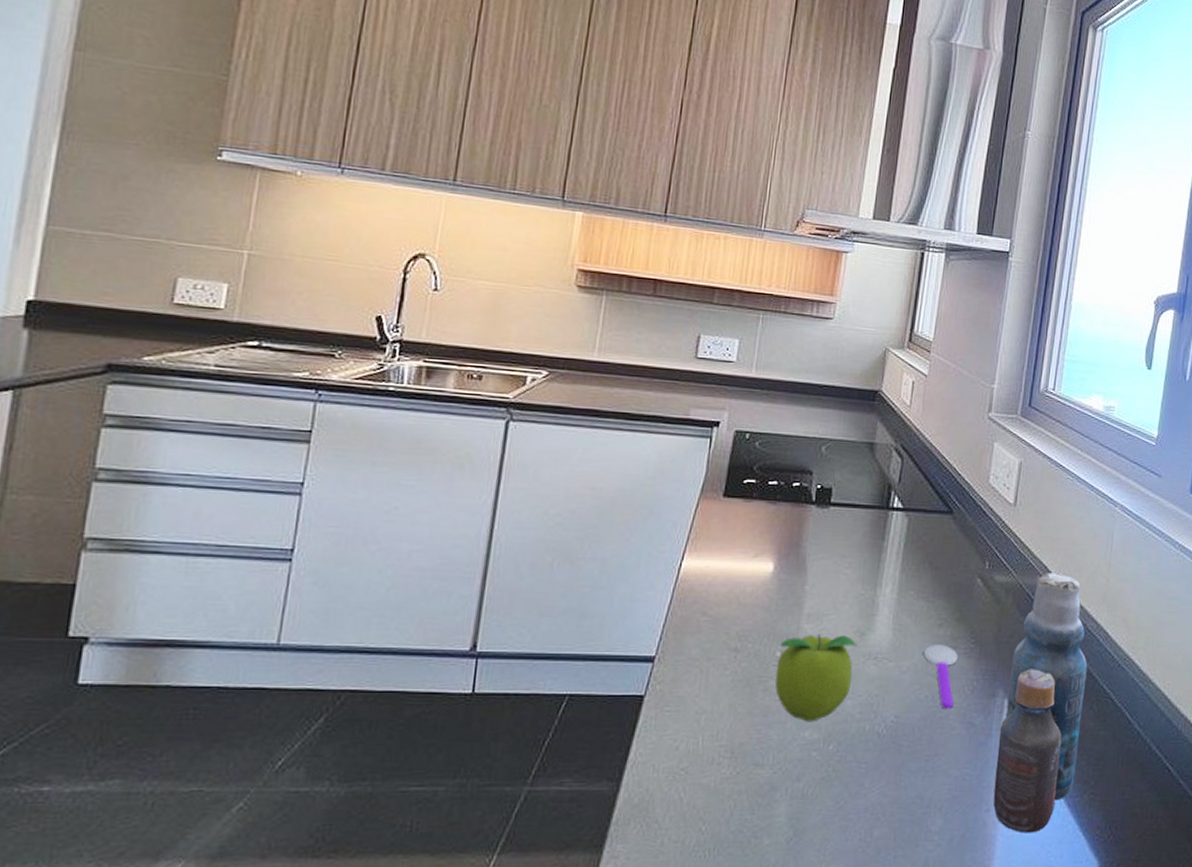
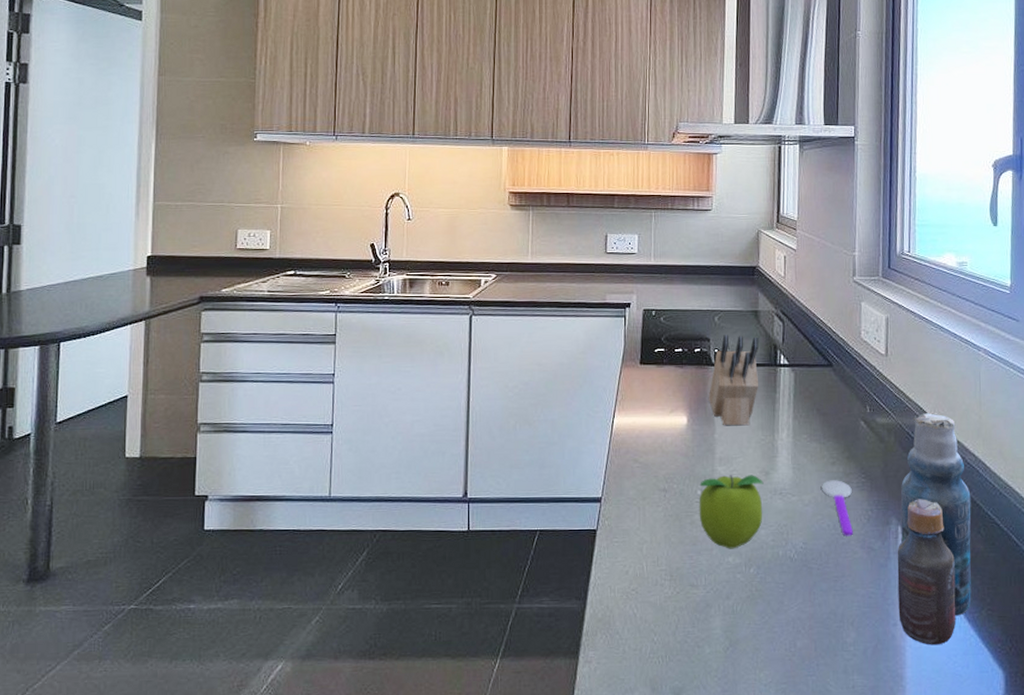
knife block: none [803,468,871,577] -> present [709,335,759,426]

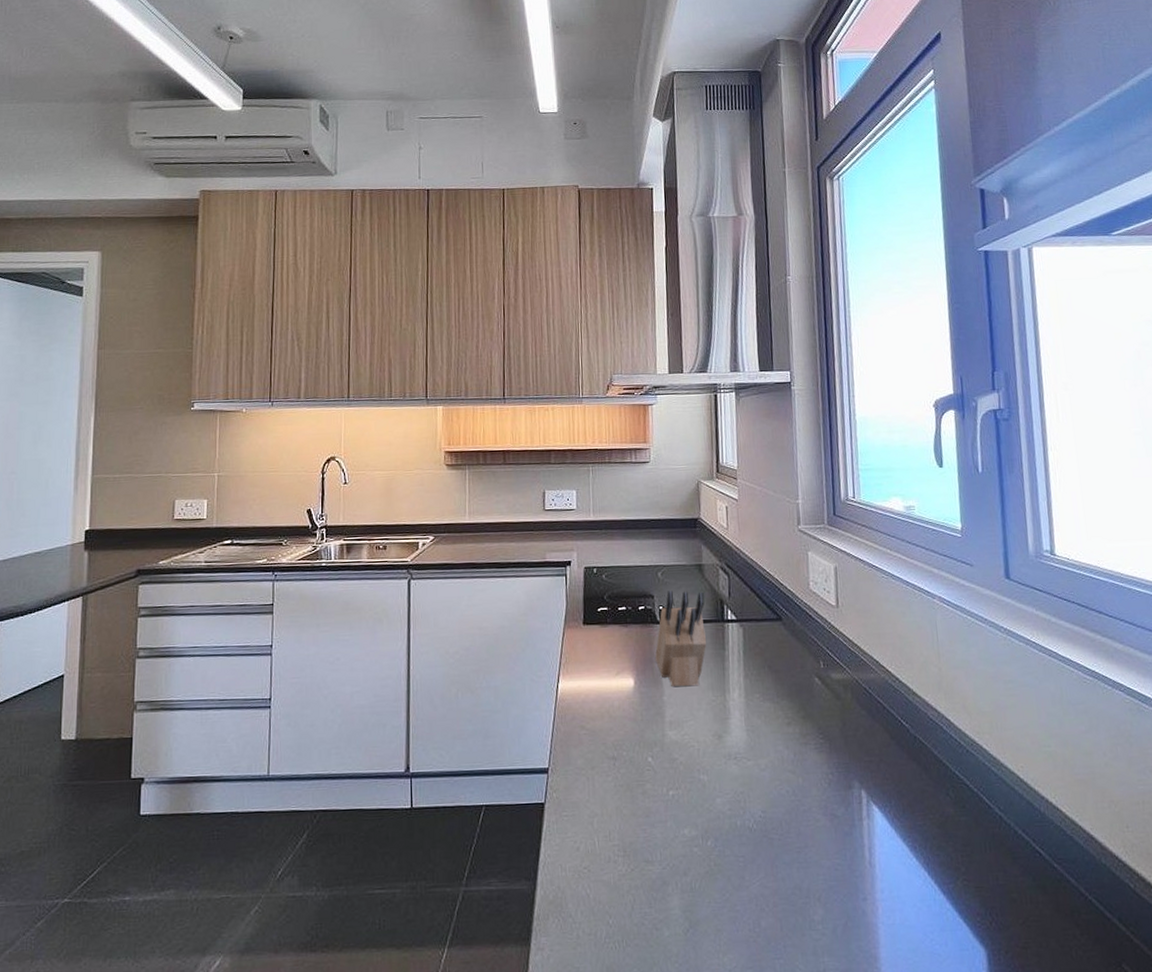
fruit: present [699,474,764,549] -> none [650,738,718,820]
spoon: present [822,480,853,536] -> none [778,742,814,803]
bottle: present [897,413,972,645] -> none [861,666,945,922]

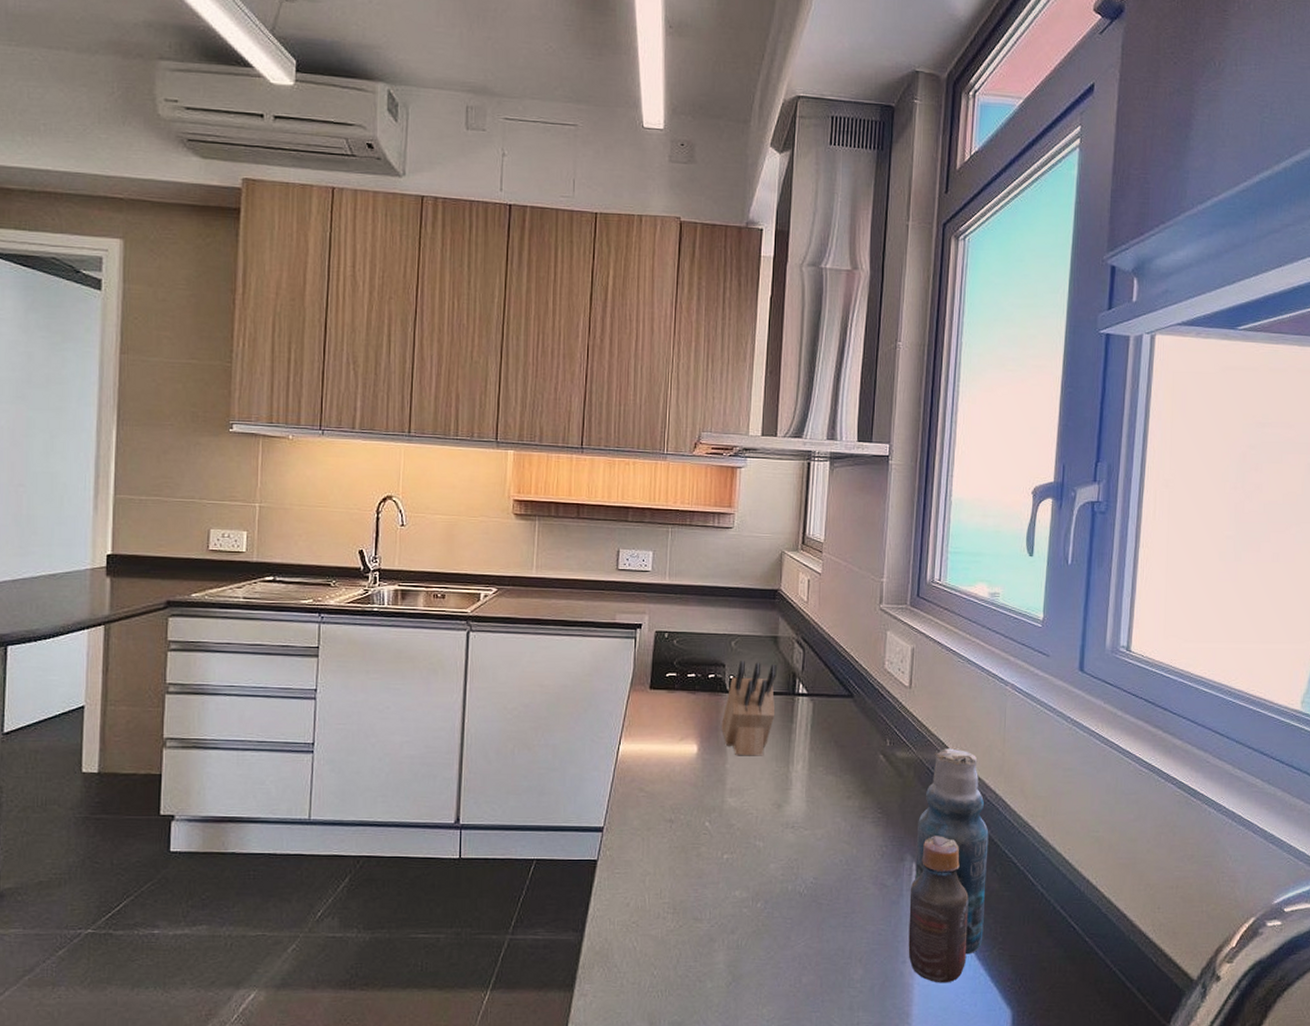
bottle: none [861,666,945,922] -> present [908,748,989,983]

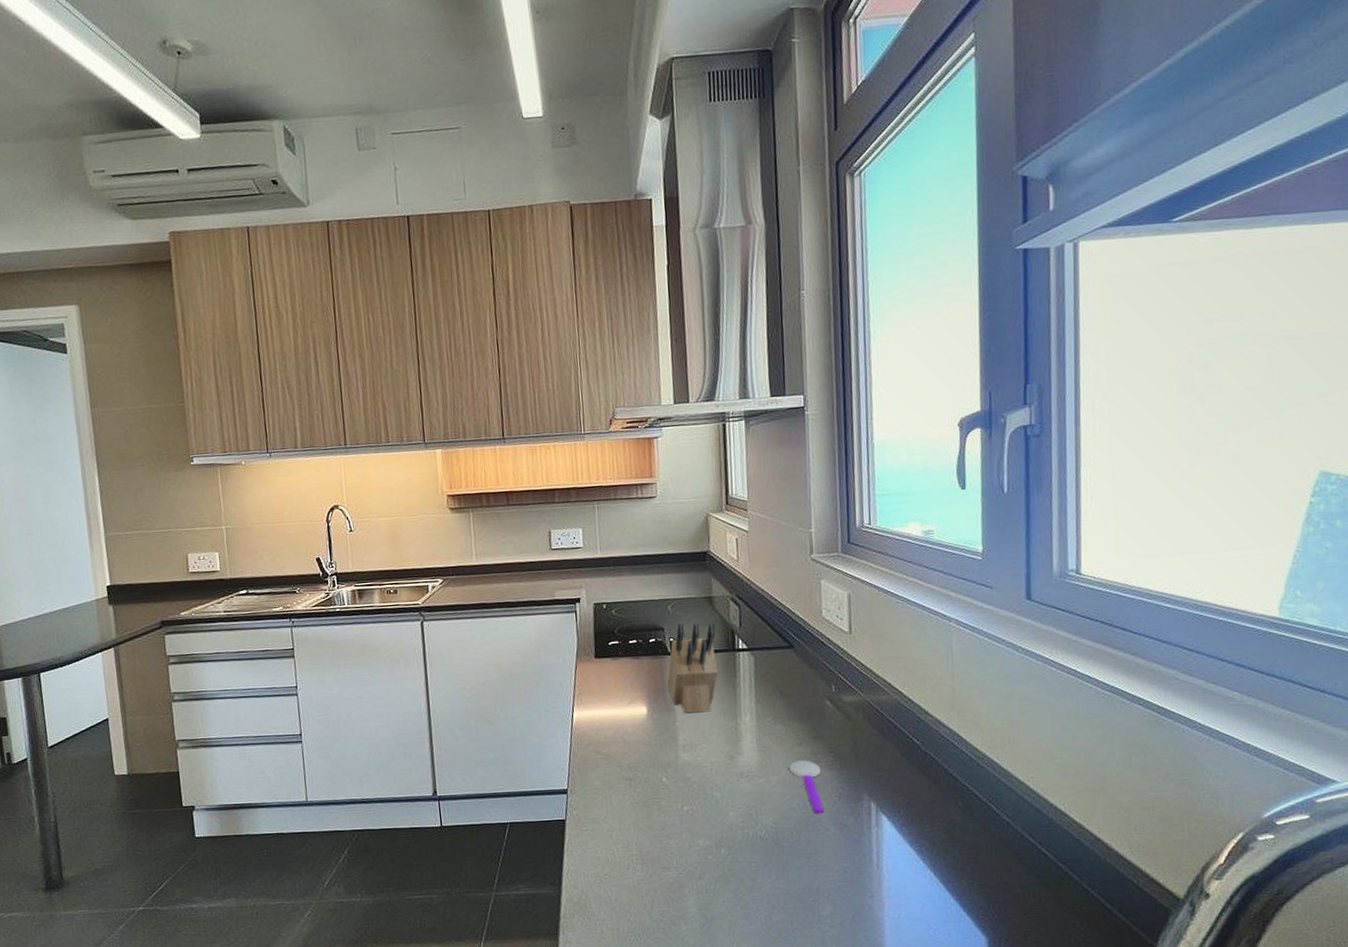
spoon: none [836,814,867,872] -> present [789,760,824,814]
bottle: present [908,748,989,983] -> none [870,688,951,915]

